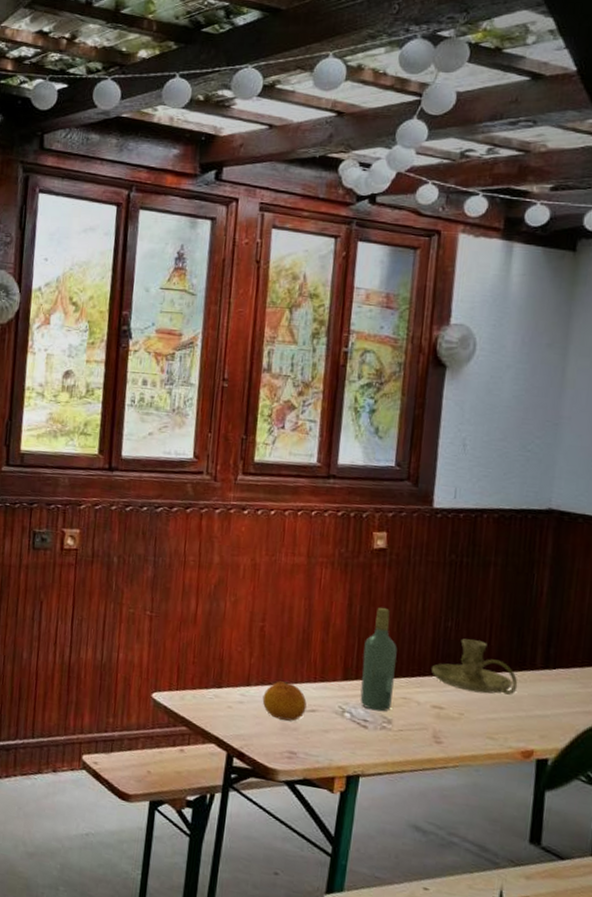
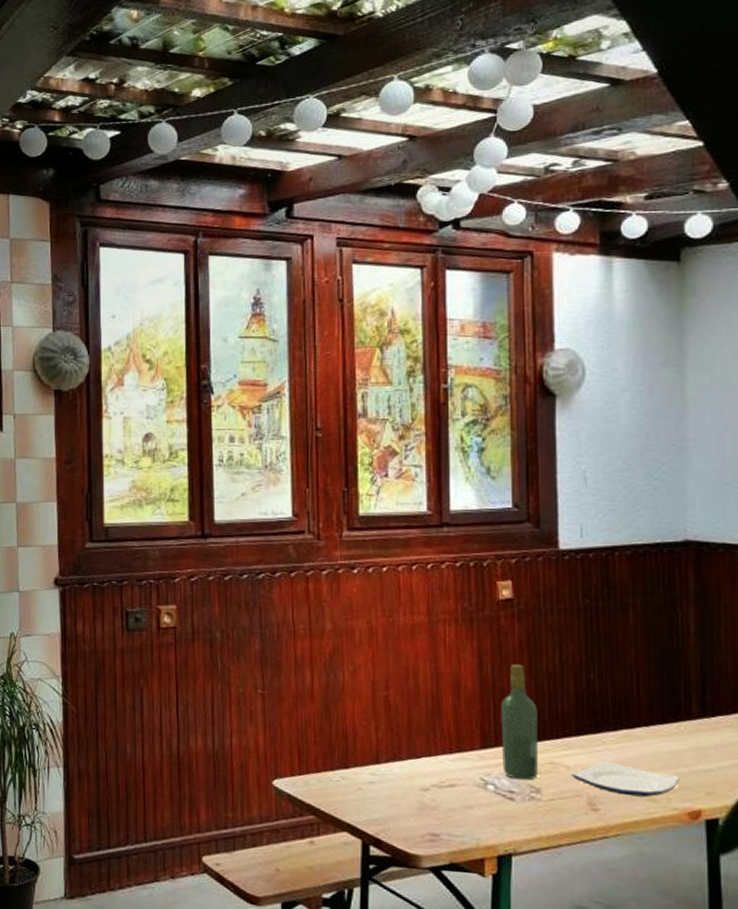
fruit: present [262,681,307,721] -> none [395,755,444,799]
plate: none [421,699,519,735] -> present [572,760,680,797]
candle holder: present [431,638,518,695] -> none [578,691,675,751]

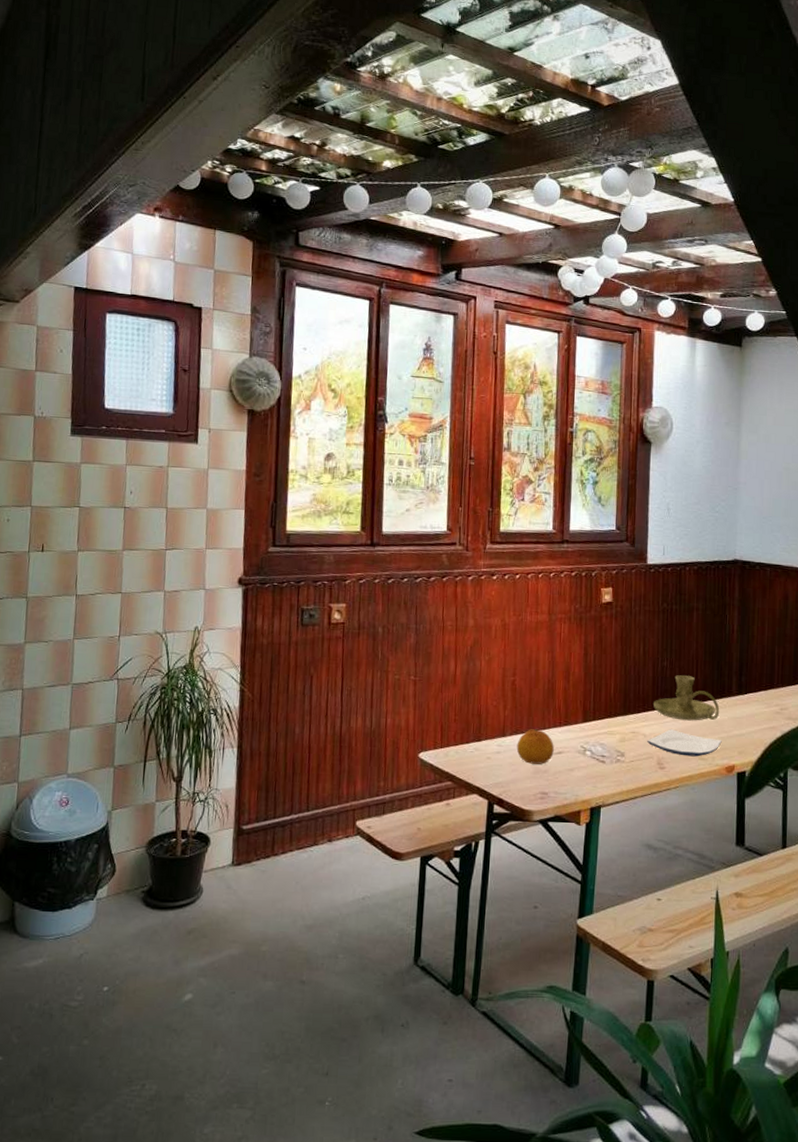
fruit: none [395,755,444,799] -> present [516,729,554,764]
wine bottle: present [501,663,538,781] -> none [598,654,626,747]
candle holder: none [578,691,675,751] -> present [653,675,720,721]

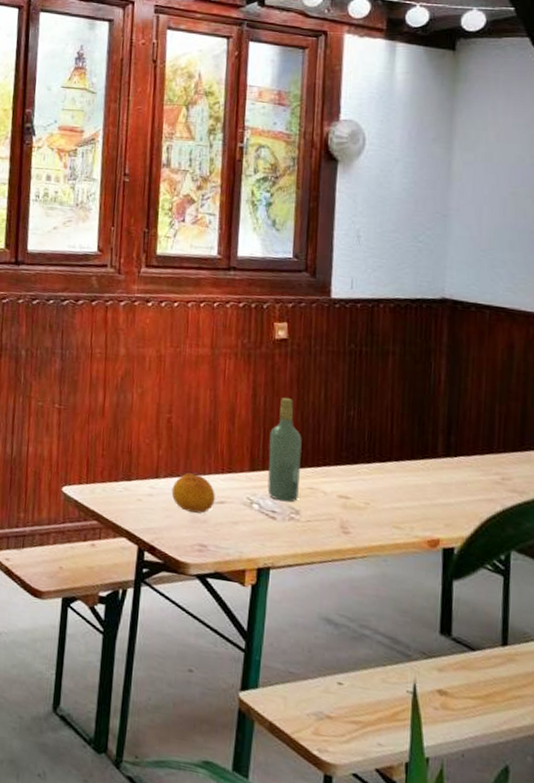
wine bottle: none [598,654,626,747] -> present [267,397,302,503]
plate: present [647,729,722,757] -> none [328,489,423,525]
candle holder: present [653,675,720,721] -> none [336,427,421,484]

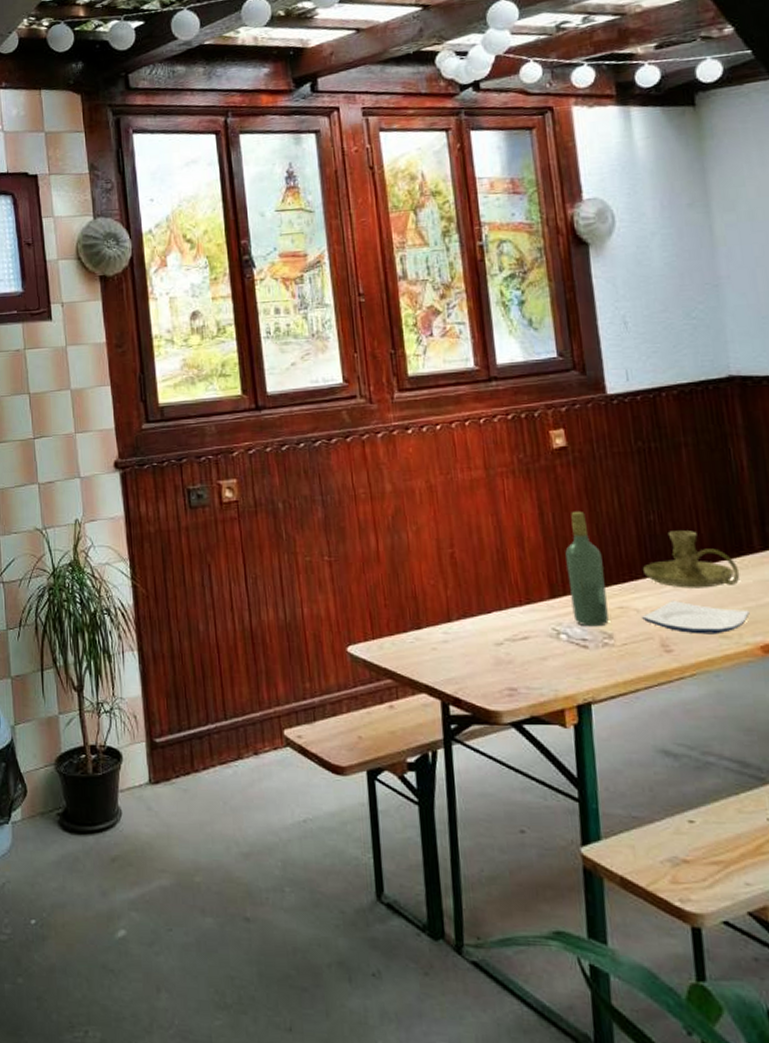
fruit: present [171,473,215,513] -> none [467,611,518,654]
plate: none [328,489,423,525] -> present [642,601,750,635]
candle holder: none [336,427,421,484] -> present [643,531,740,589]

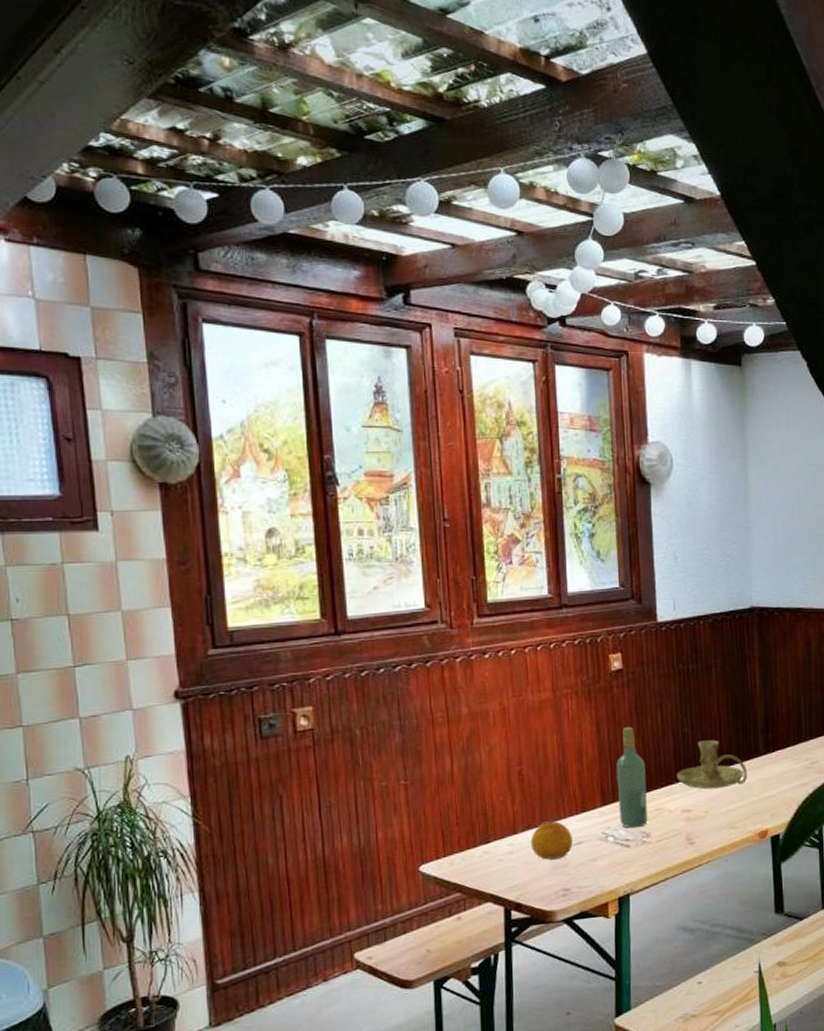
fruit: none [467,611,518,654] -> present [530,821,573,860]
plate: present [642,601,750,635] -> none [674,800,753,827]

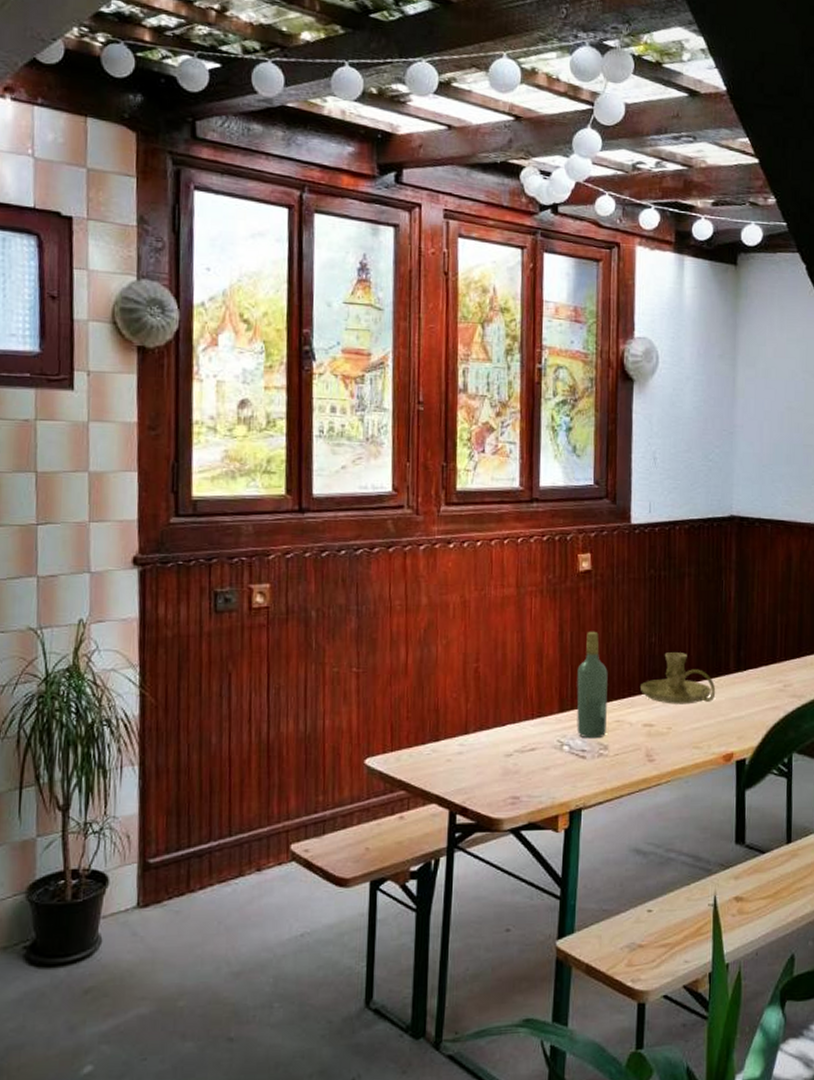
fruit: present [530,821,573,860] -> none [482,723,526,764]

